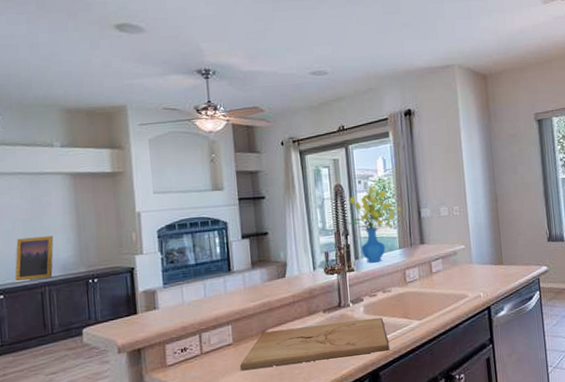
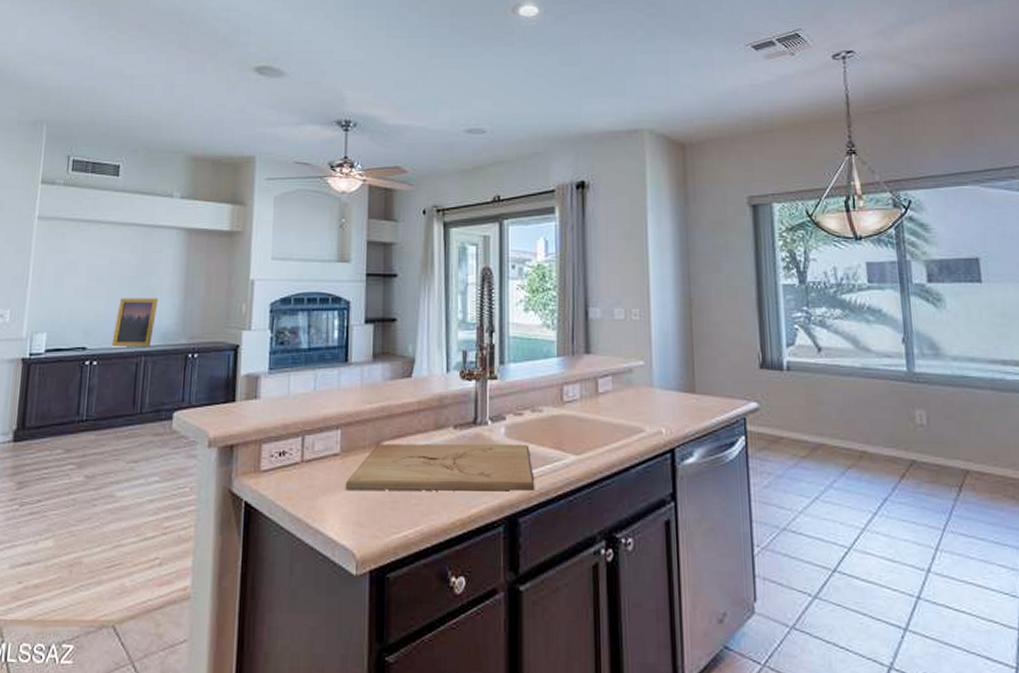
bouquet: present [347,185,401,263] -> none [494,272,563,371]

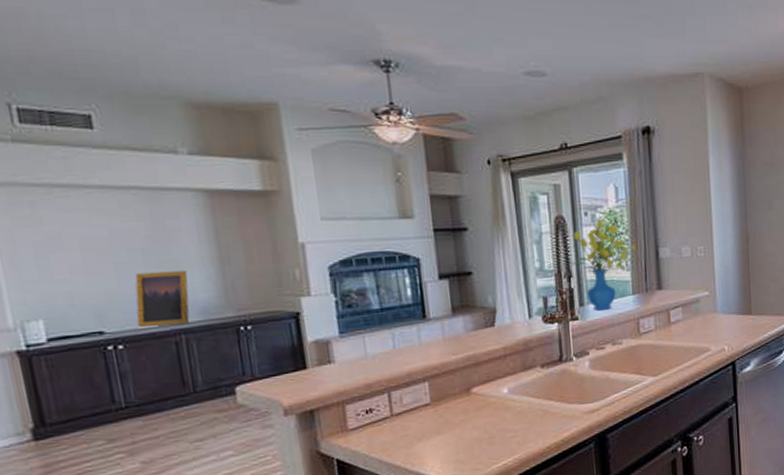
cutting board: present [345,443,535,492] -> none [440,373,620,434]
bouquet: none [494,272,563,371] -> present [571,218,636,311]

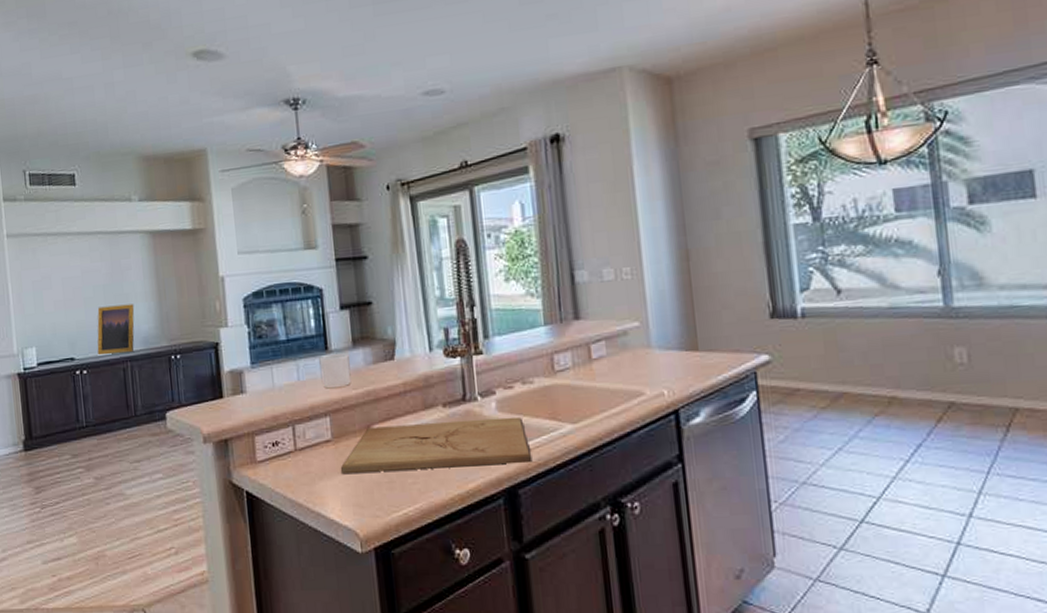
mug: none [416,320,451,356] -> present [319,352,352,389]
cutting board: none [440,373,620,434] -> present [340,416,533,473]
bouquet: present [571,218,636,311] -> none [473,239,547,344]

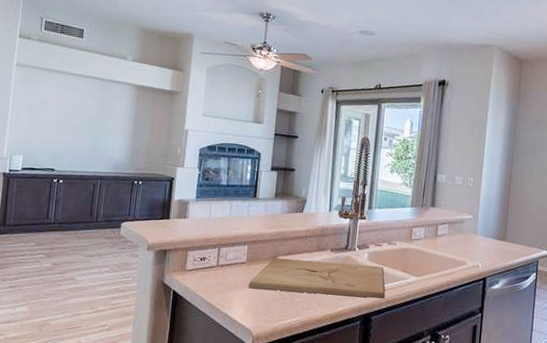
picture frame: present [97,303,135,356] -> none [74,134,113,173]
mug: present [319,352,352,389] -> none [247,200,272,227]

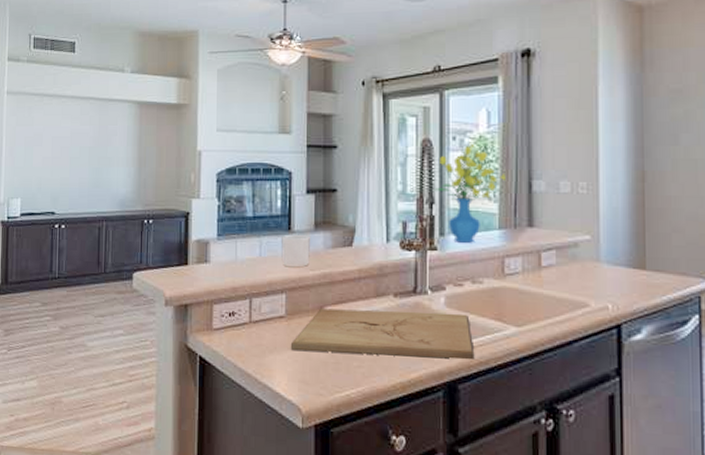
mug: none [247,200,272,227] -> present [281,234,311,268]
bouquet: none [367,144,419,216] -> present [434,143,506,243]

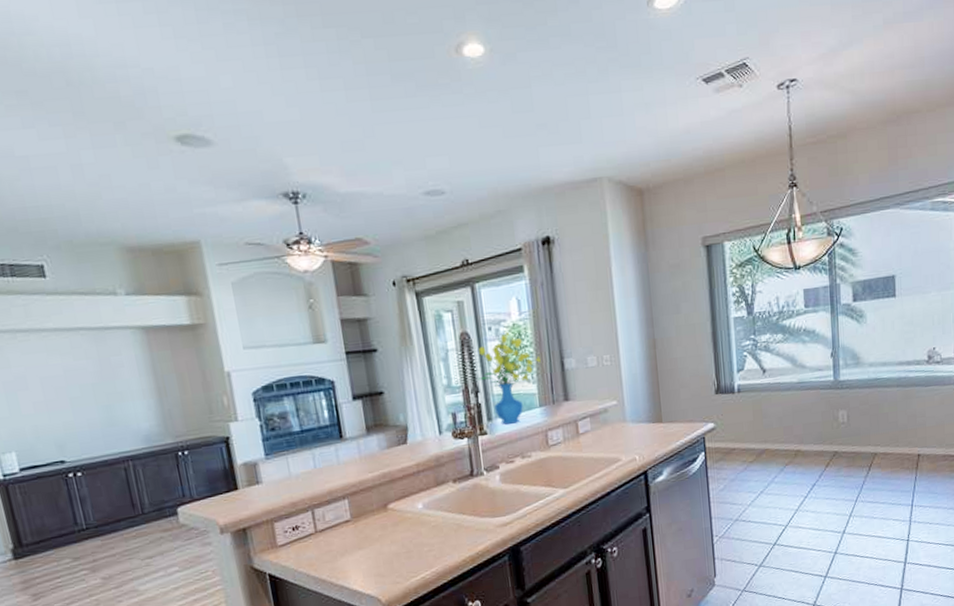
mug: present [281,234,311,268] -> none [334,440,367,474]
cutting board: present [290,308,475,361] -> none [361,486,532,549]

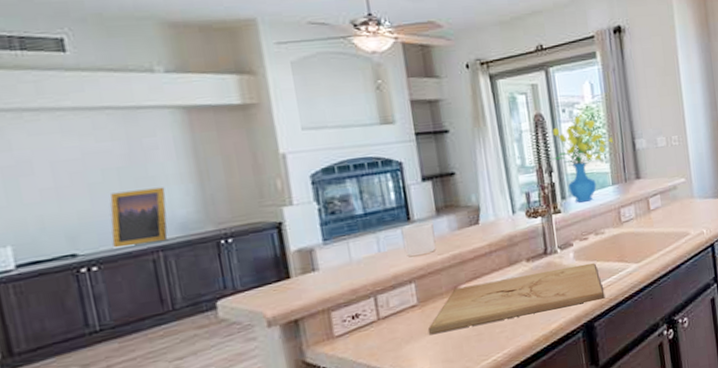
picture frame: none [88,402,135,457] -> present [110,187,168,249]
mug: none [334,440,367,474] -> present [401,221,437,258]
cutting board: none [361,486,532,549] -> present [428,262,606,334]

